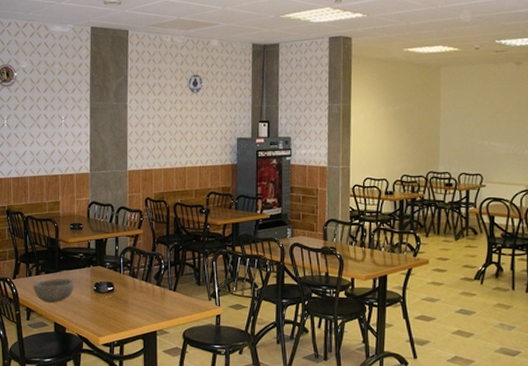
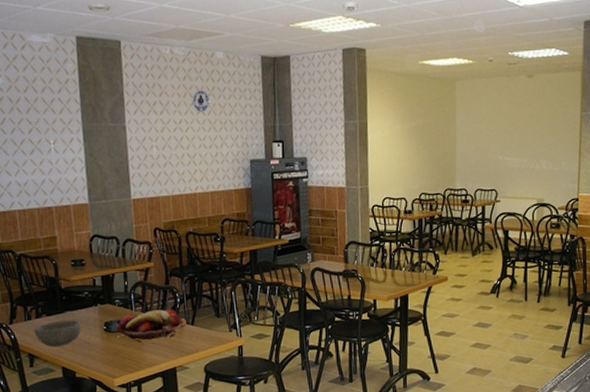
fruit basket: none [103,275,169,304] -> present [114,309,187,342]

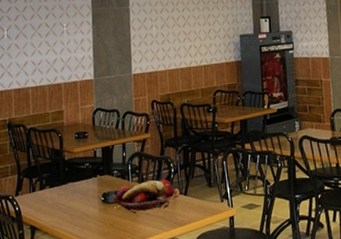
bowl: present [34,319,82,347] -> none [37,191,81,218]

